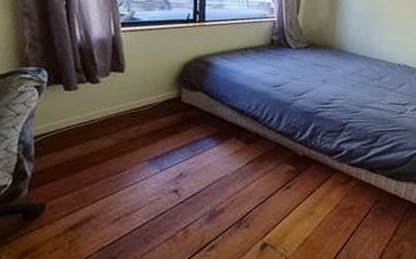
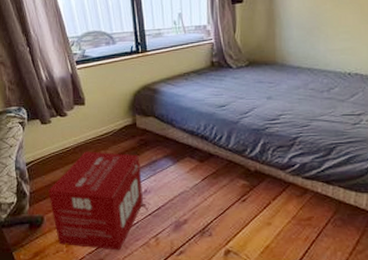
product box: none [57,125,180,247] -> present [48,151,143,251]

